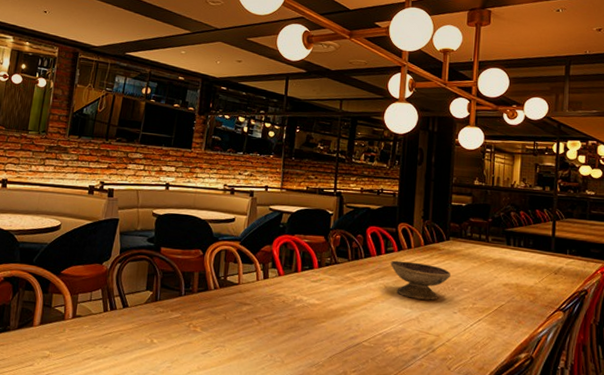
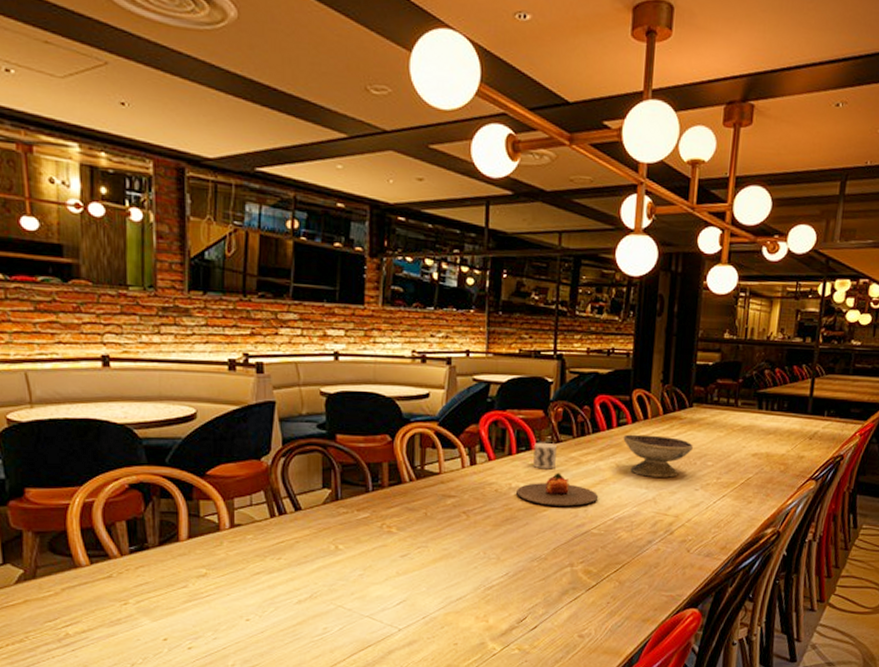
plate: none [300,289,369,321] -> present [516,473,599,507]
cup: none [314,263,335,287] -> present [532,442,557,470]

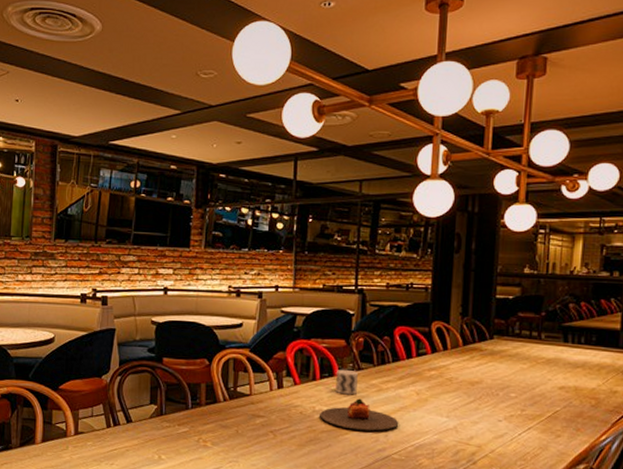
decorative bowl: present [623,434,693,478] -> none [423,364,495,408]

